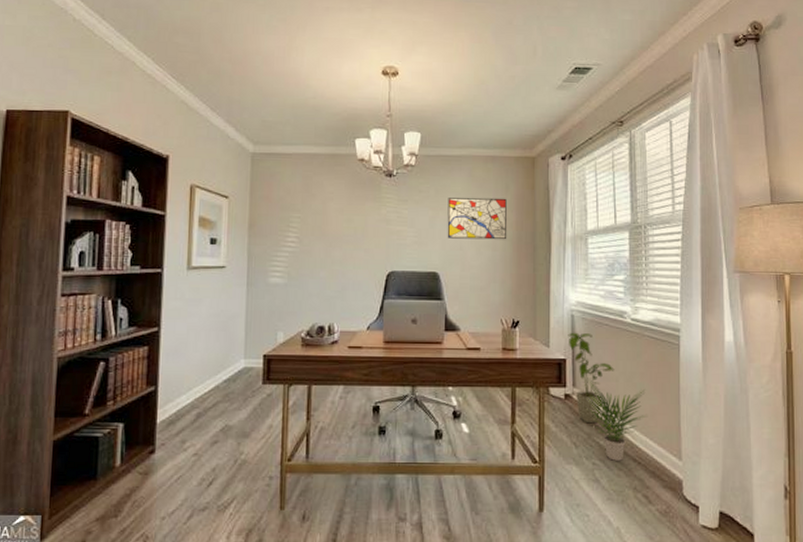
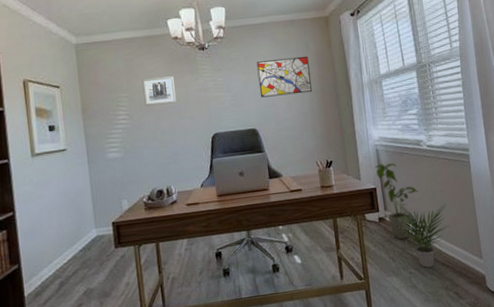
wall art: none [318,200,355,232] -> present [142,76,177,106]

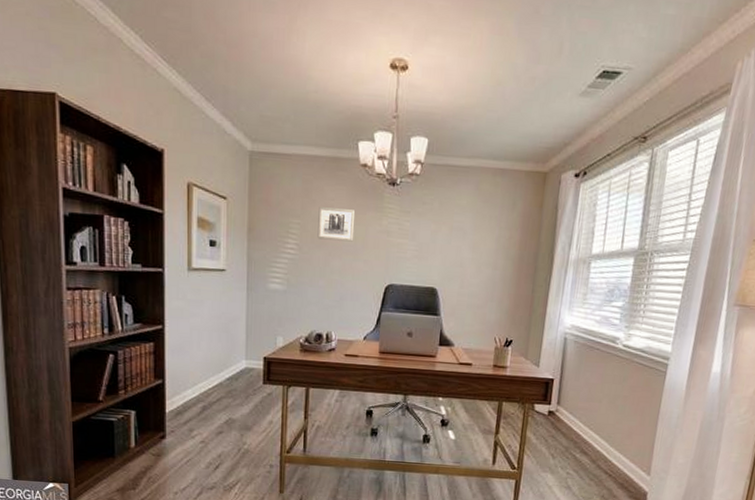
wall art: present [256,56,313,98] -> none [448,211,513,259]
house plant: present [375,163,418,240] -> none [558,354,600,439]
potted plant: present [396,201,450,268] -> none [565,397,627,472]

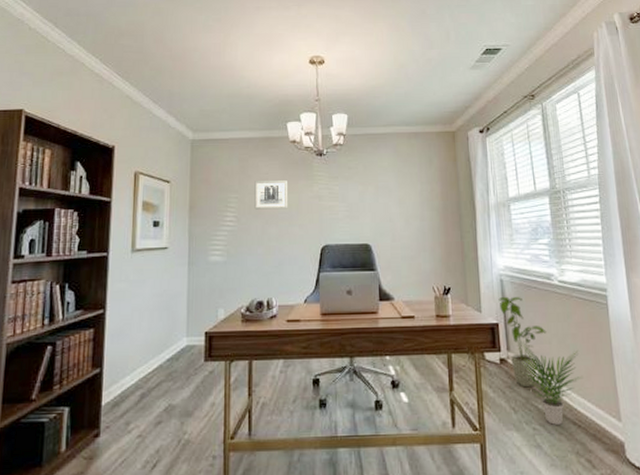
house plant: none [558,354,600,439] -> present [498,296,547,388]
potted plant: none [565,397,627,472] -> present [520,341,583,425]

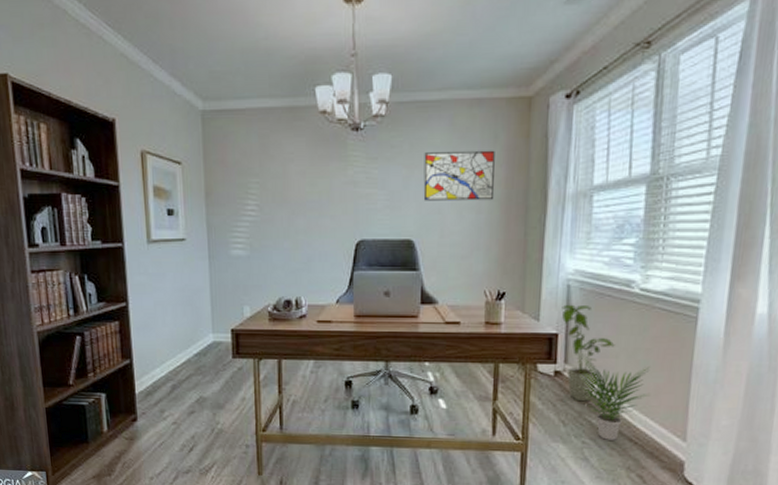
wall art: present [254,180,288,210] -> none [278,162,318,197]
wall art: none [375,171,434,211] -> present [423,150,495,201]

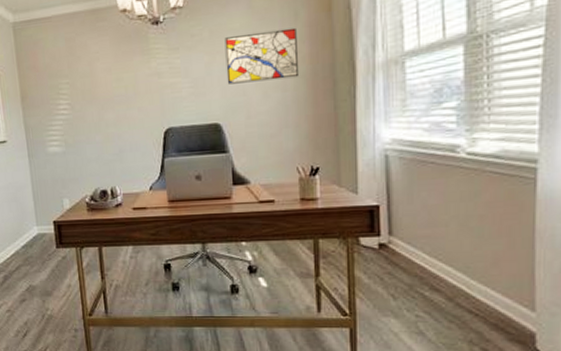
house plant: present [561,304,615,402] -> none [381,174,443,274]
potted plant: present [576,354,651,440] -> none [404,224,488,313]

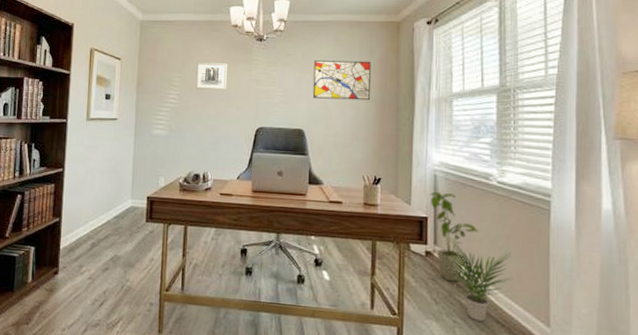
wall art: none [85,58,125,95] -> present [195,62,228,91]
house plant: none [381,174,443,274] -> present [430,191,478,282]
potted plant: none [404,224,488,313] -> present [445,237,512,321]

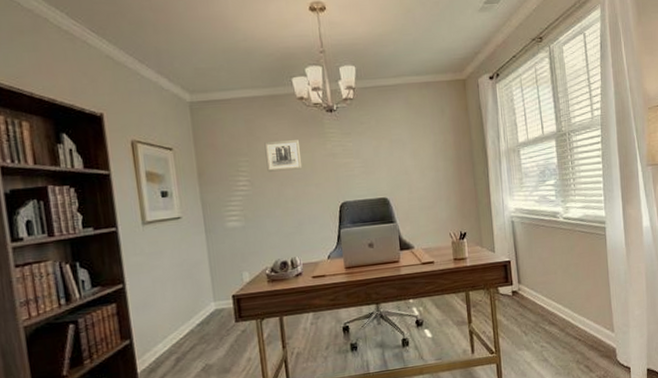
wall art: present [312,60,371,101] -> none [388,121,448,165]
house plant: present [430,191,478,282] -> none [510,235,553,314]
potted plant: present [445,237,512,321] -> none [530,274,583,342]

